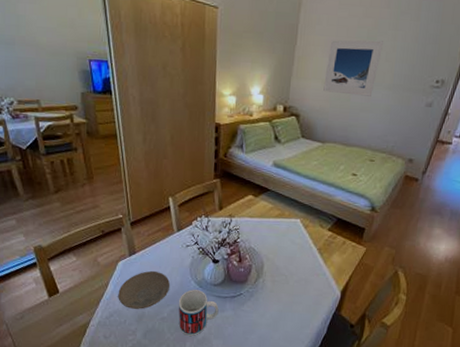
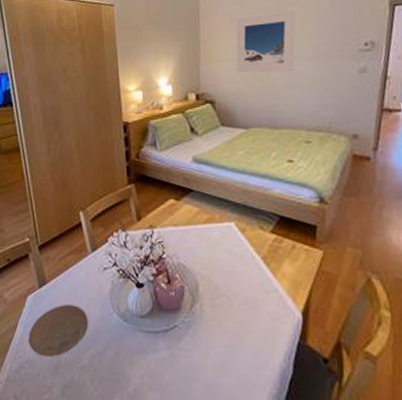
mug: present [178,289,219,336] -> none [100,325,150,389]

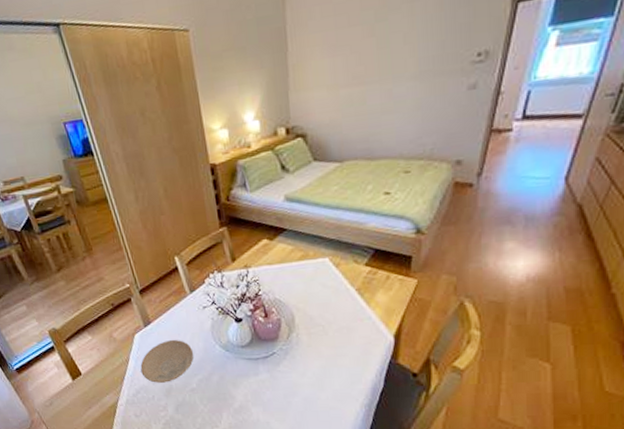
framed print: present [236,11,295,73] -> none [329,20,398,100]

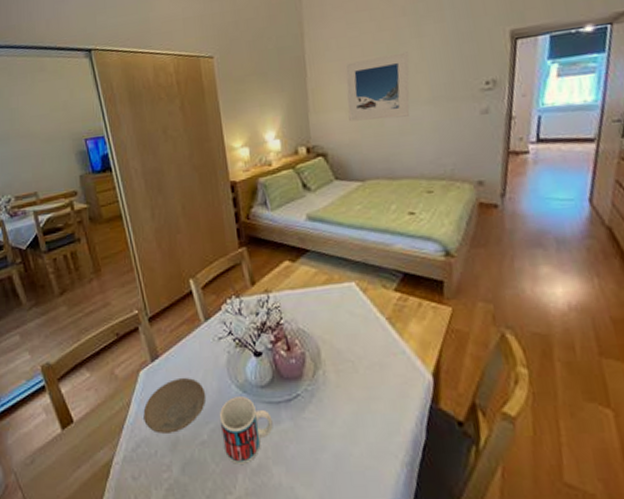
mug: none [205,354,252,405] -> present [219,396,273,464]
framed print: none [329,20,398,100] -> present [346,52,410,122]

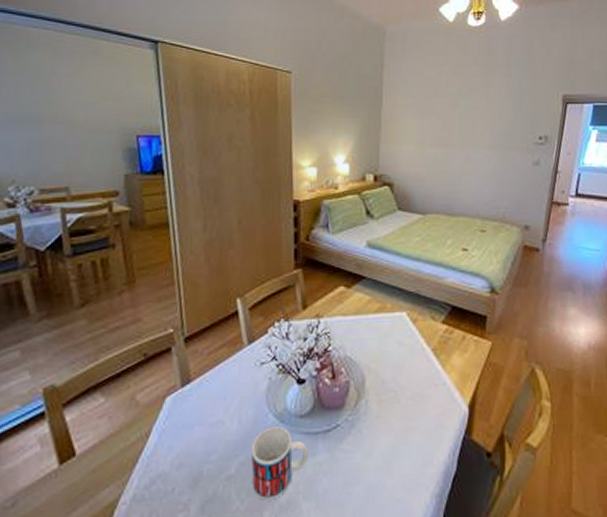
plate: present [143,378,205,434] -> none [163,406,238,468]
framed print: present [346,52,410,122] -> none [417,98,477,158]

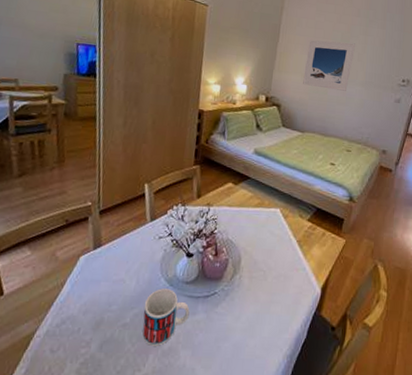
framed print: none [417,98,477,158] -> present [303,40,355,91]

